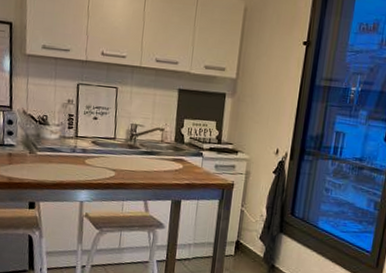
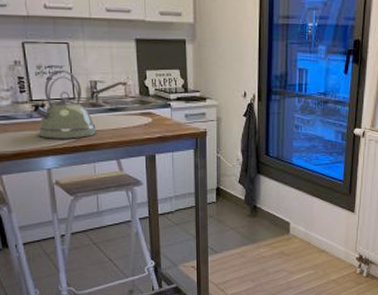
kettle: none [75,111,131,177] -> present [30,69,98,139]

